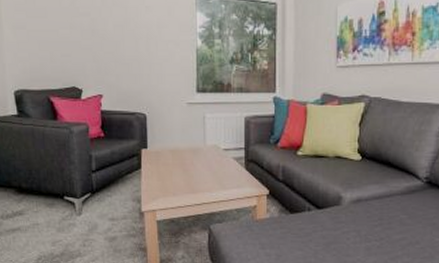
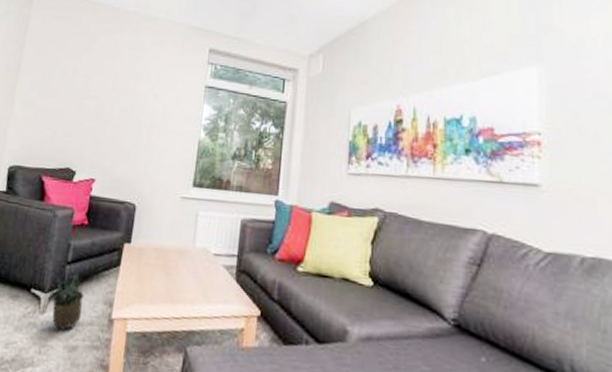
potted plant: none [80,174,115,226] -> present [49,268,85,331]

